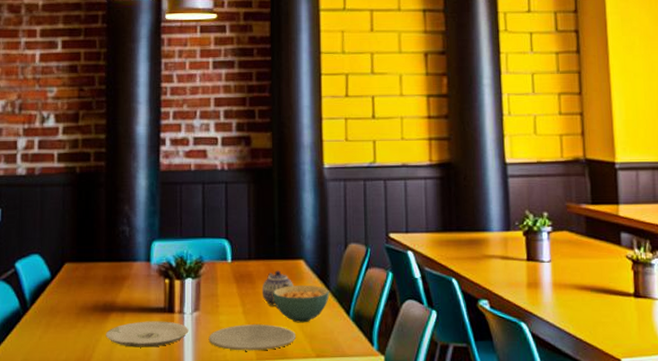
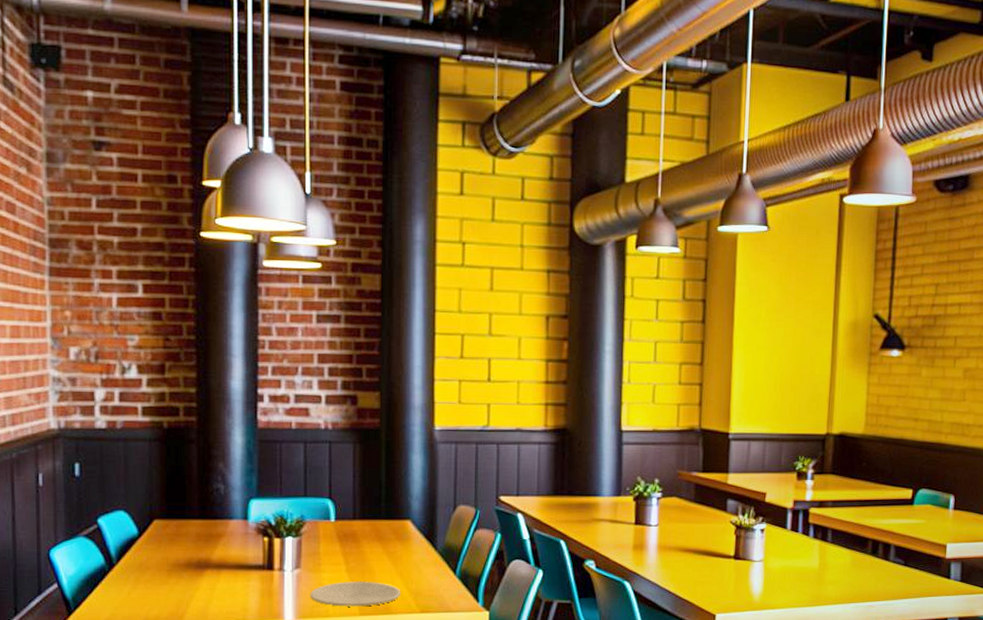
plate: present [105,321,189,347] -> none [200,578,289,603]
teapot: present [261,270,293,306] -> none [366,530,399,565]
cereal bowl: present [273,286,329,323] -> none [378,545,436,581]

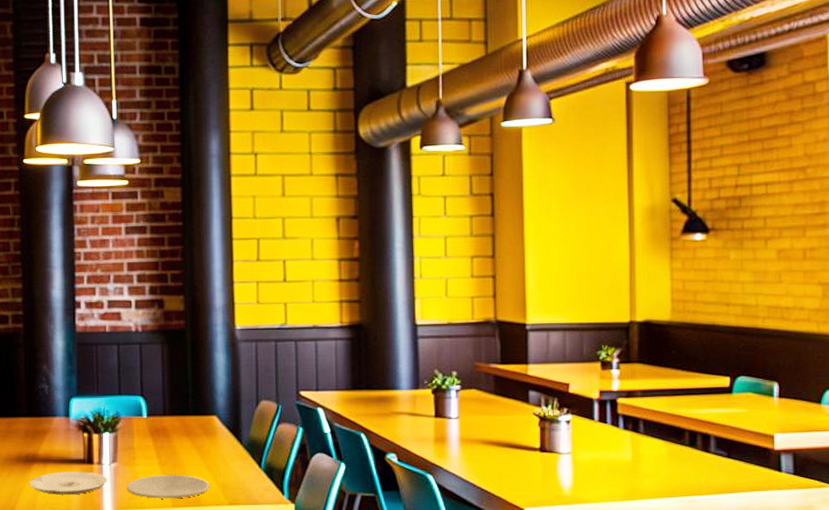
plate: none [200,578,289,603] -> present [29,471,108,495]

